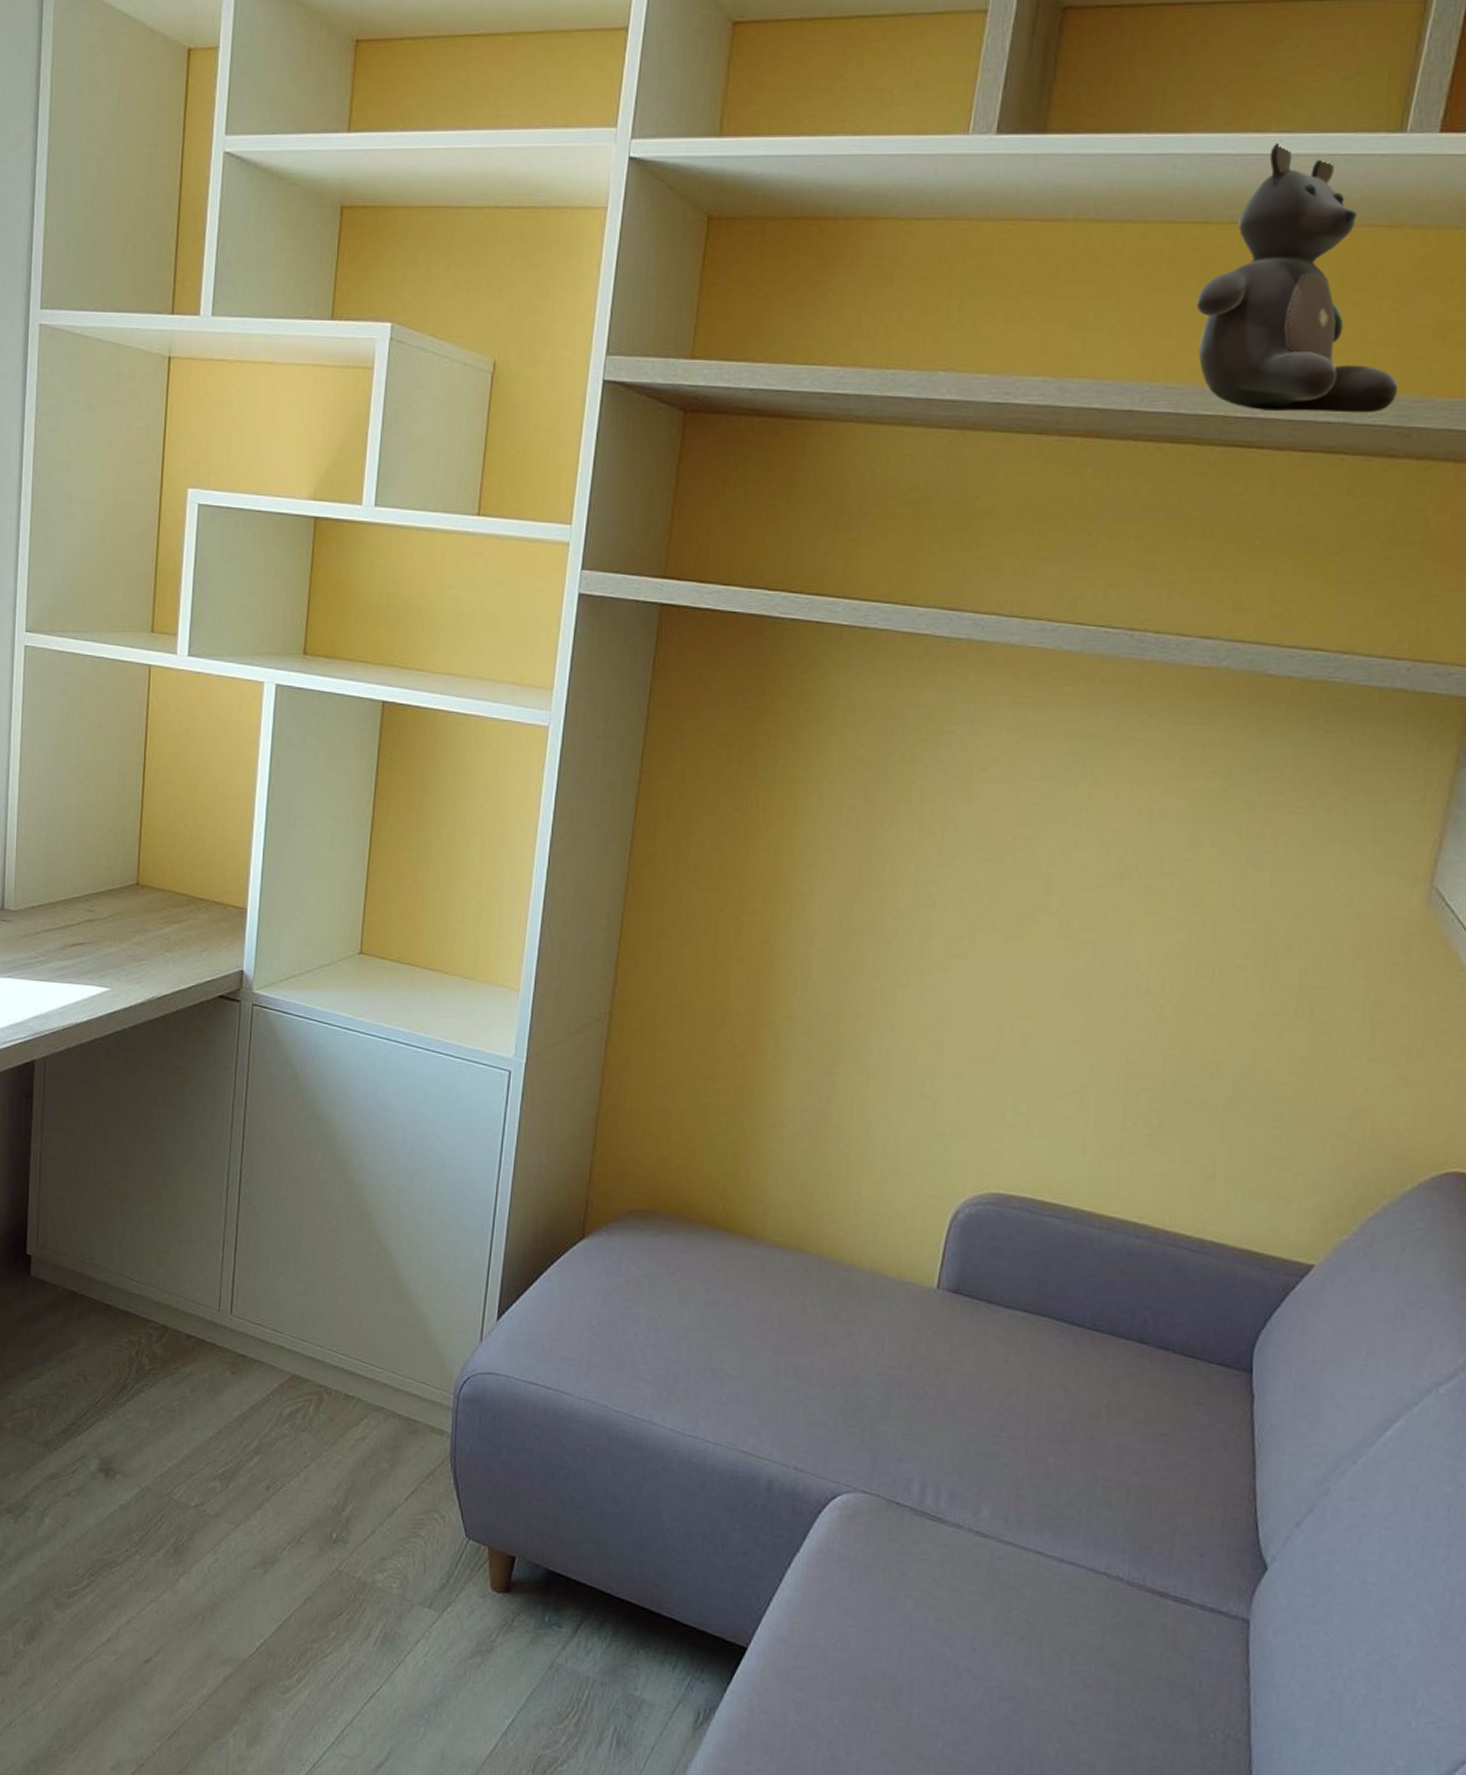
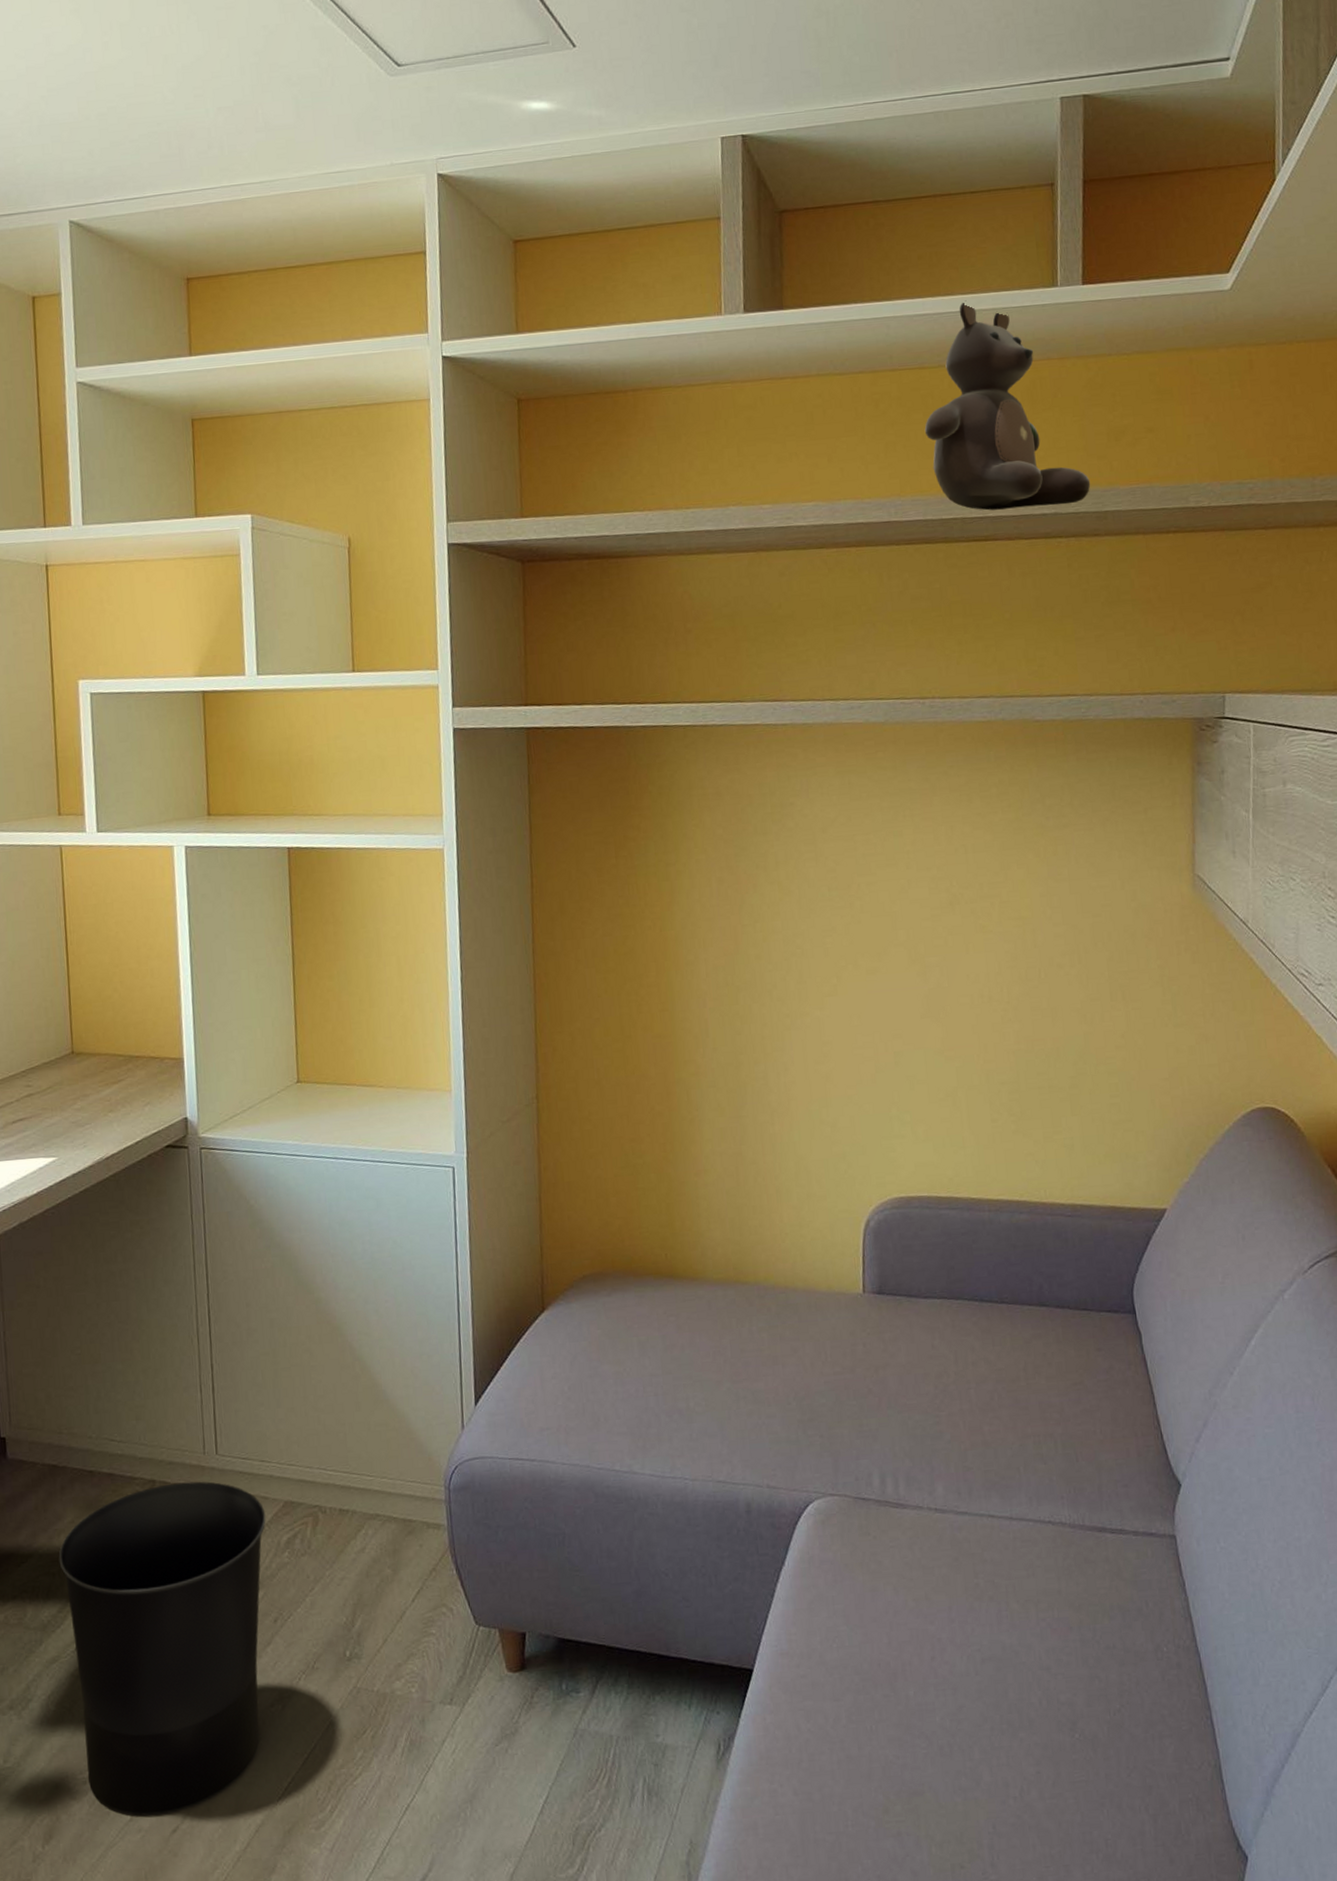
waste bin: none [68,1332,272,1642] -> present [58,1481,266,1814]

